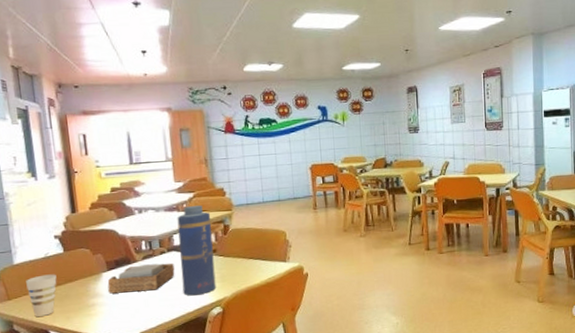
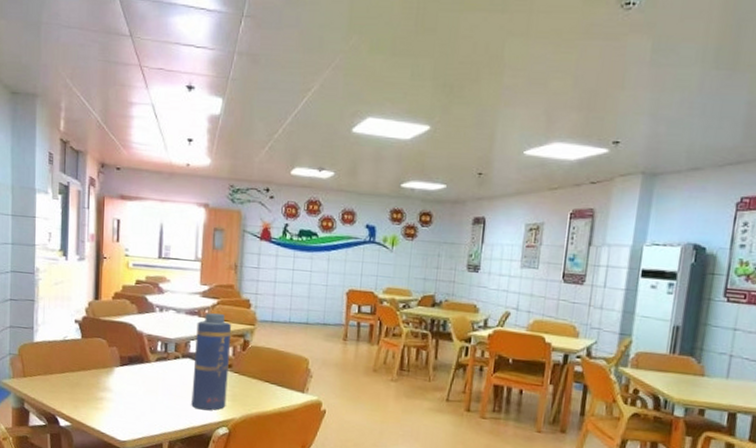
cup: present [26,274,57,318] -> none [42,357,71,401]
napkin holder: present [107,263,175,294] -> none [118,365,187,396]

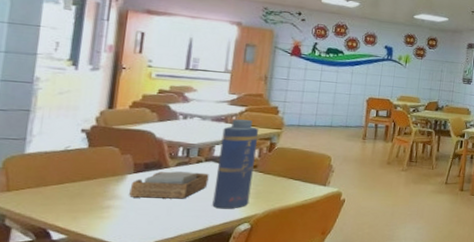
napkin holder: none [118,365,187,396] -> present [129,171,209,199]

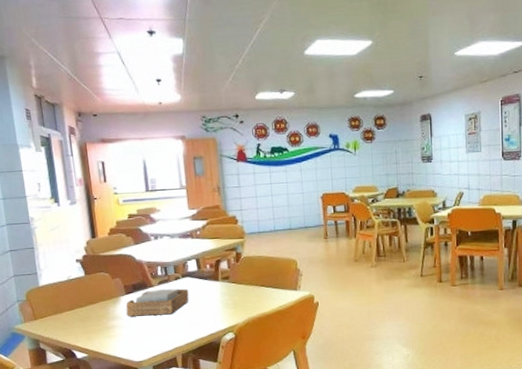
thermos: present [212,119,259,209] -> none [191,232,229,321]

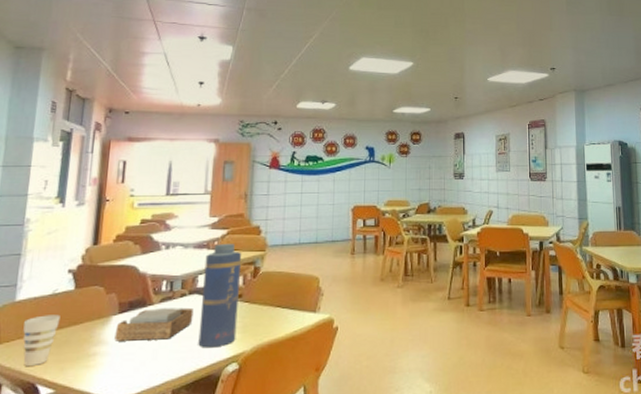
cup: none [50,296,79,337] -> present [23,314,60,367]
thermos: none [191,232,229,321] -> present [198,243,242,348]

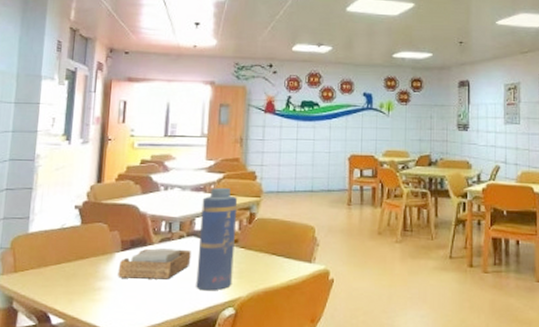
cup: present [23,314,60,367] -> none [35,248,68,296]

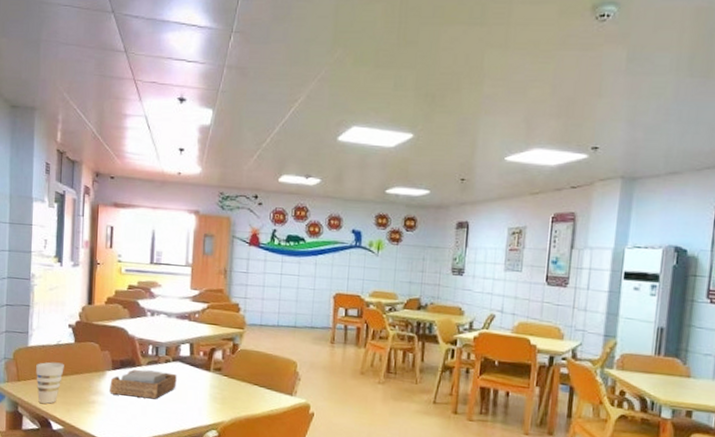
cup: none [35,248,68,296] -> present [36,362,64,405]
thermos: present [196,187,238,291] -> none [181,316,222,413]

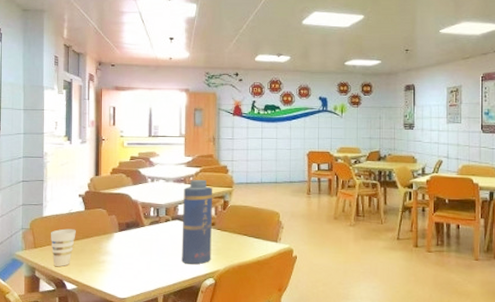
napkin holder: present [110,369,177,399] -> none [117,229,176,255]
thermos: none [181,316,222,413] -> present [181,179,213,265]

